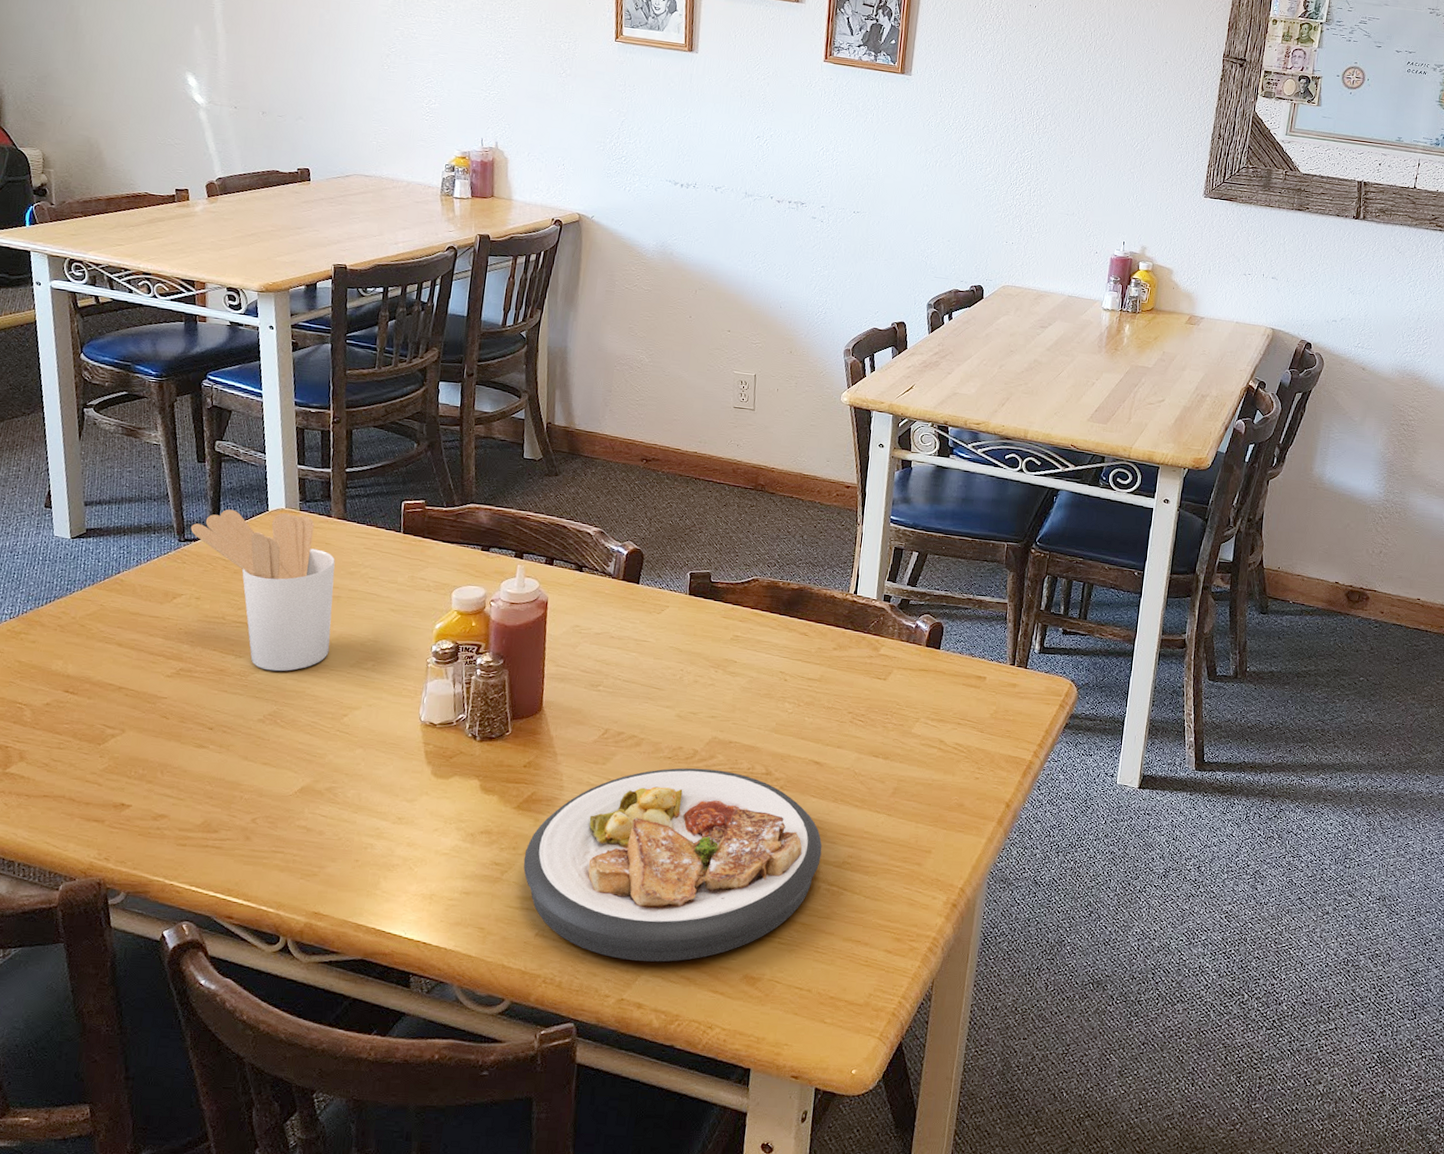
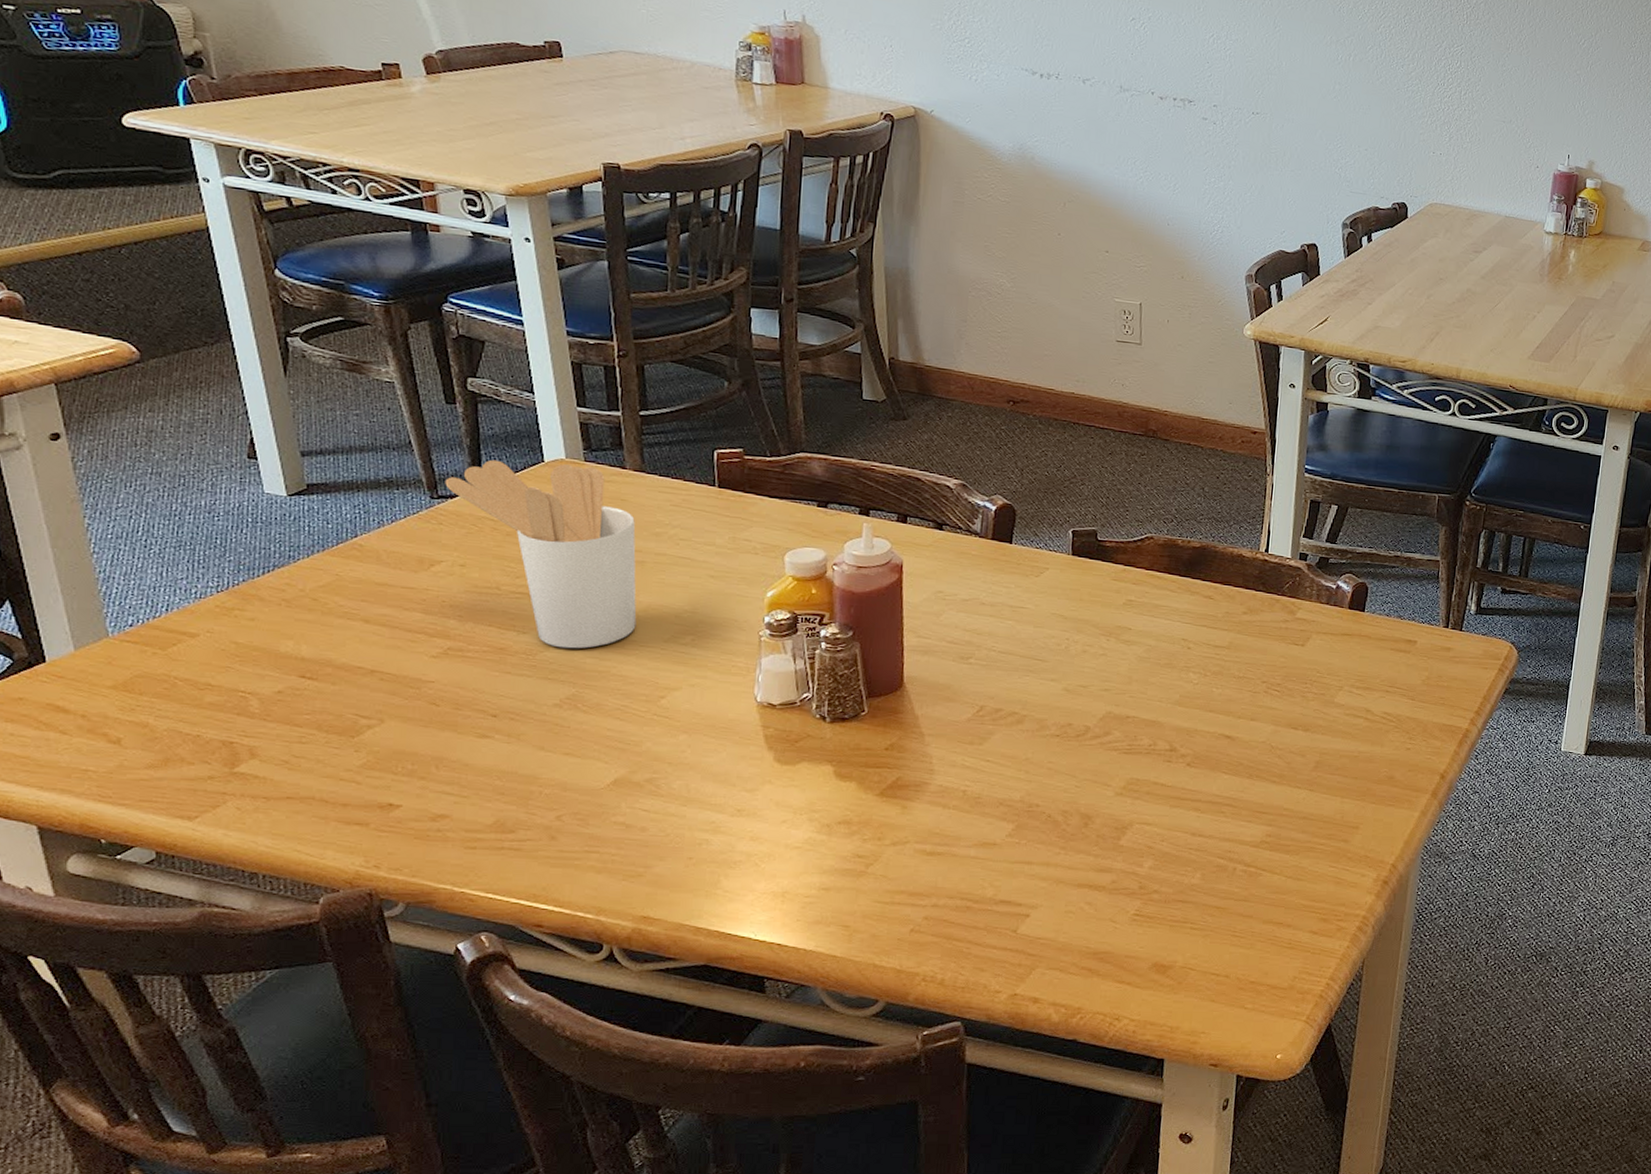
plate: present [523,768,822,962] -> none [891,746,1237,954]

